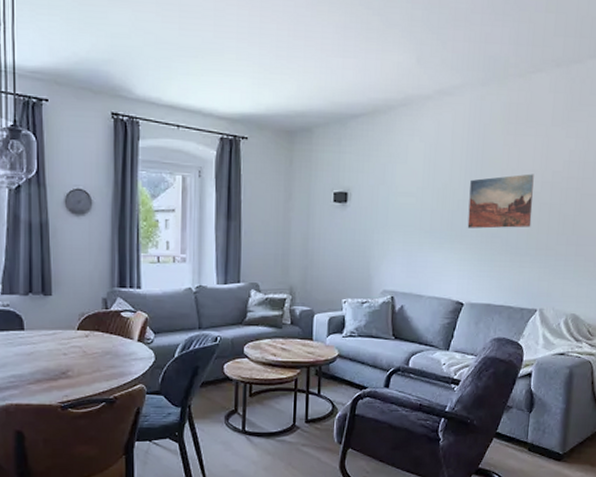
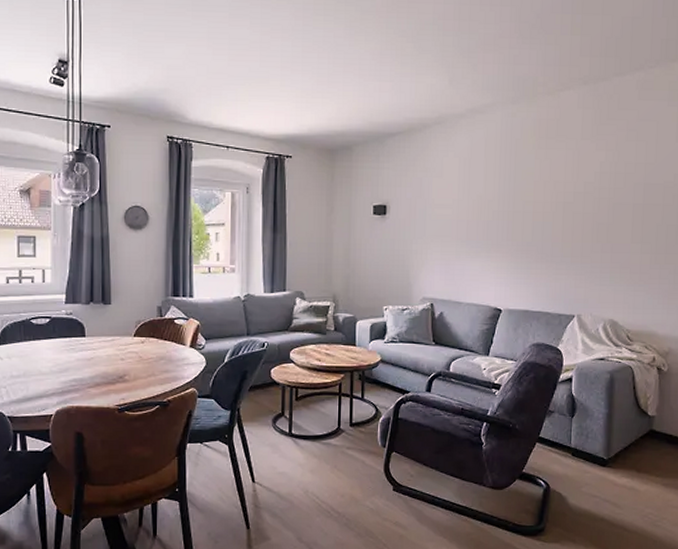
wall art: present [467,173,534,229] -> none [503,185,566,238]

